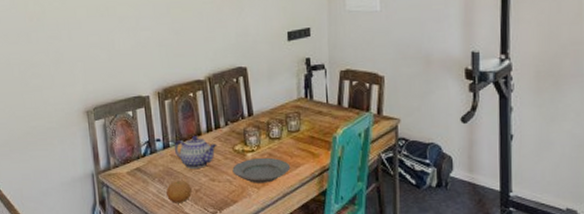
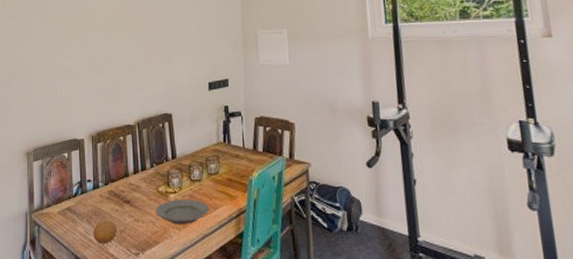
teapot: present [174,135,217,169] -> none [103,176,143,209]

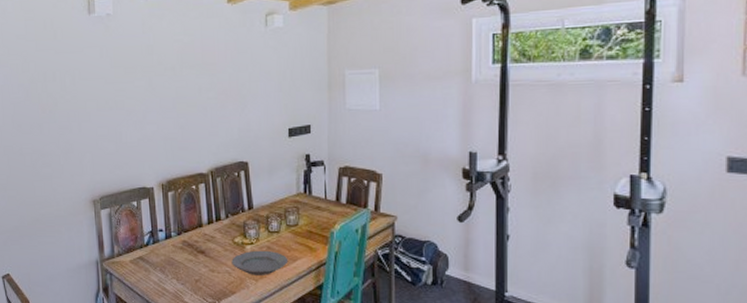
fruit: present [93,221,117,244] -> none [167,270,191,293]

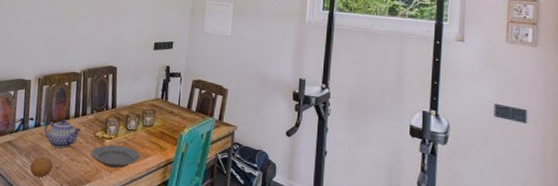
fruit: none [167,270,191,293] -> present [30,156,53,177]
teapot: none [176,226,218,259] -> present [43,118,82,148]

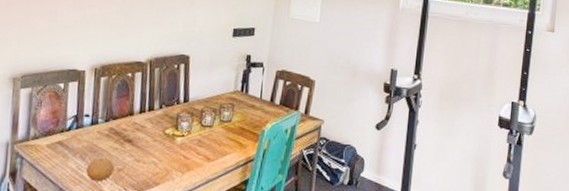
teapot: present [43,118,82,148] -> none [102,114,148,148]
plate: present [91,144,141,168] -> none [159,142,218,168]

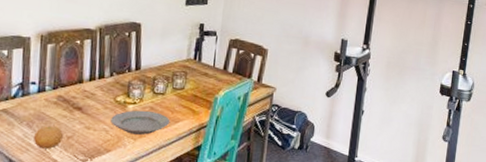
plate: none [159,142,218,168] -> present [110,110,171,135]

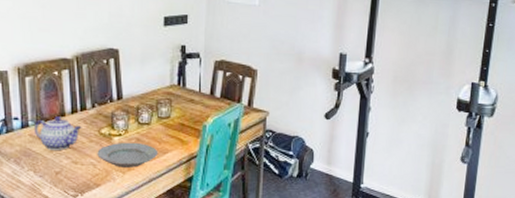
fruit: present [34,126,63,149] -> none [23,162,51,185]
teapot: none [50,82,99,115] -> present [33,115,82,150]

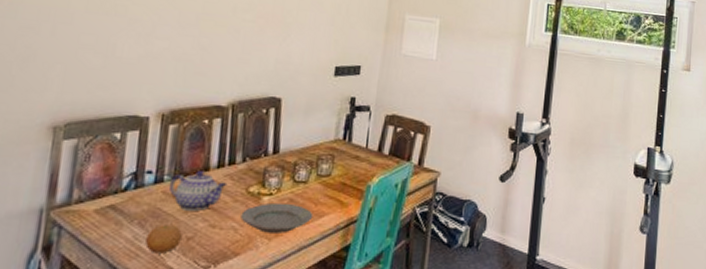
fruit: none [23,162,51,185] -> present [145,225,182,254]

